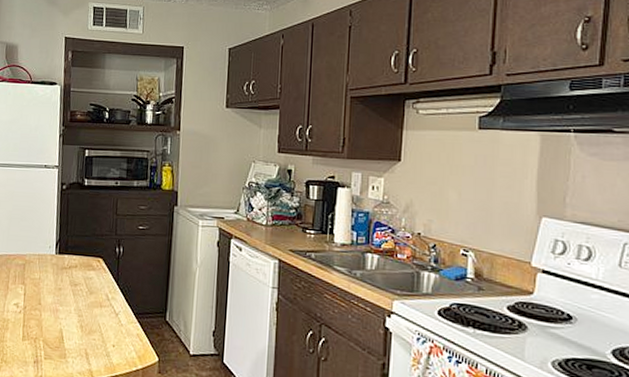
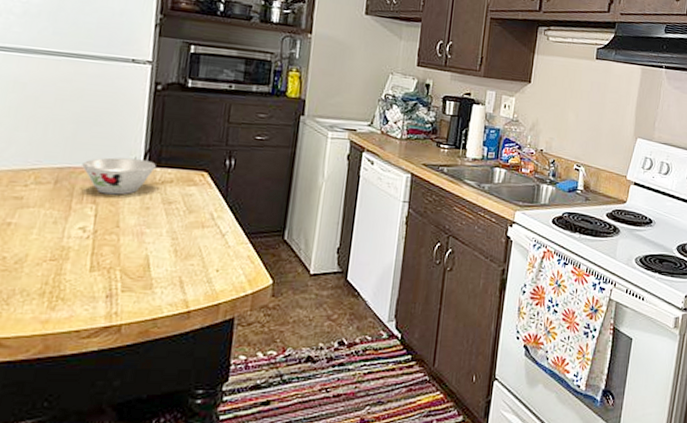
bowl: none [14,246,64,278] -> present [82,157,156,195]

